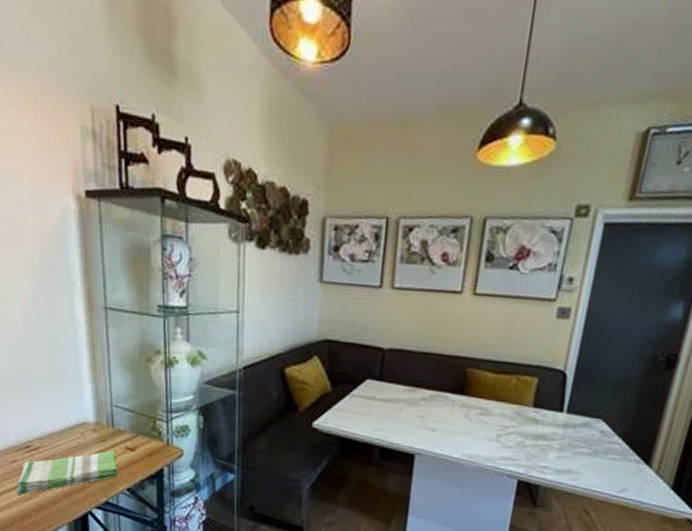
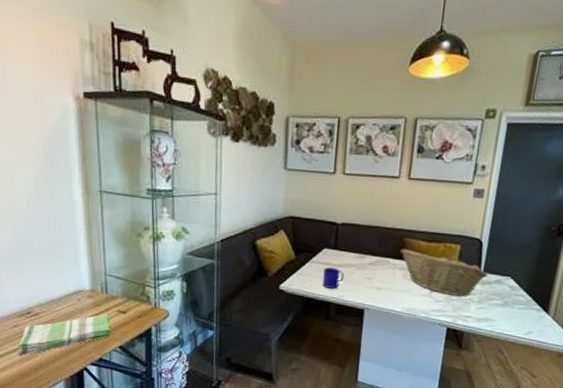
mug: none [364,402,392,428] -> present [322,267,345,289]
fruit basket: none [460,381,573,442] -> present [400,249,488,297]

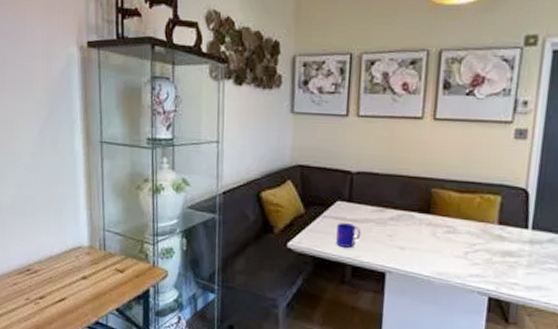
dish towel: present [17,314,111,355] -> none [16,272,108,315]
fruit basket: present [400,249,488,297] -> none [426,201,538,259]

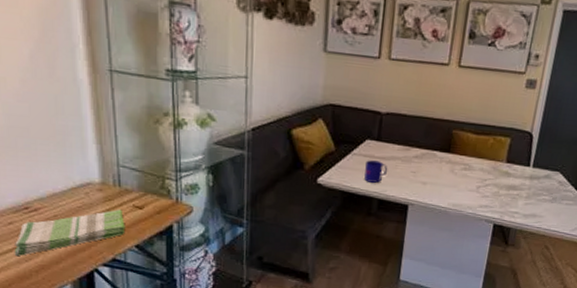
dish towel: none [16,272,108,315] -> present [14,209,126,256]

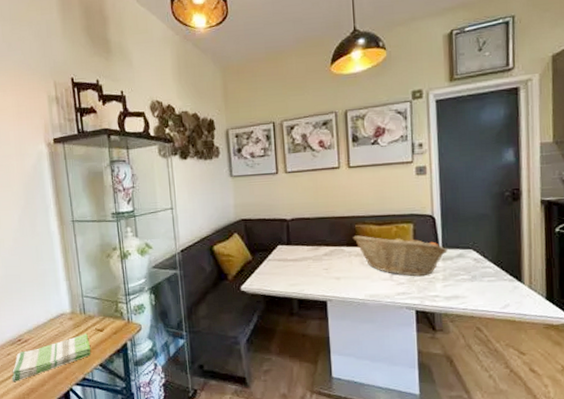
mug: present [364,160,388,183] -> none [281,263,302,284]
fruit basket: none [447,141,537,192] -> present [352,234,448,277]

